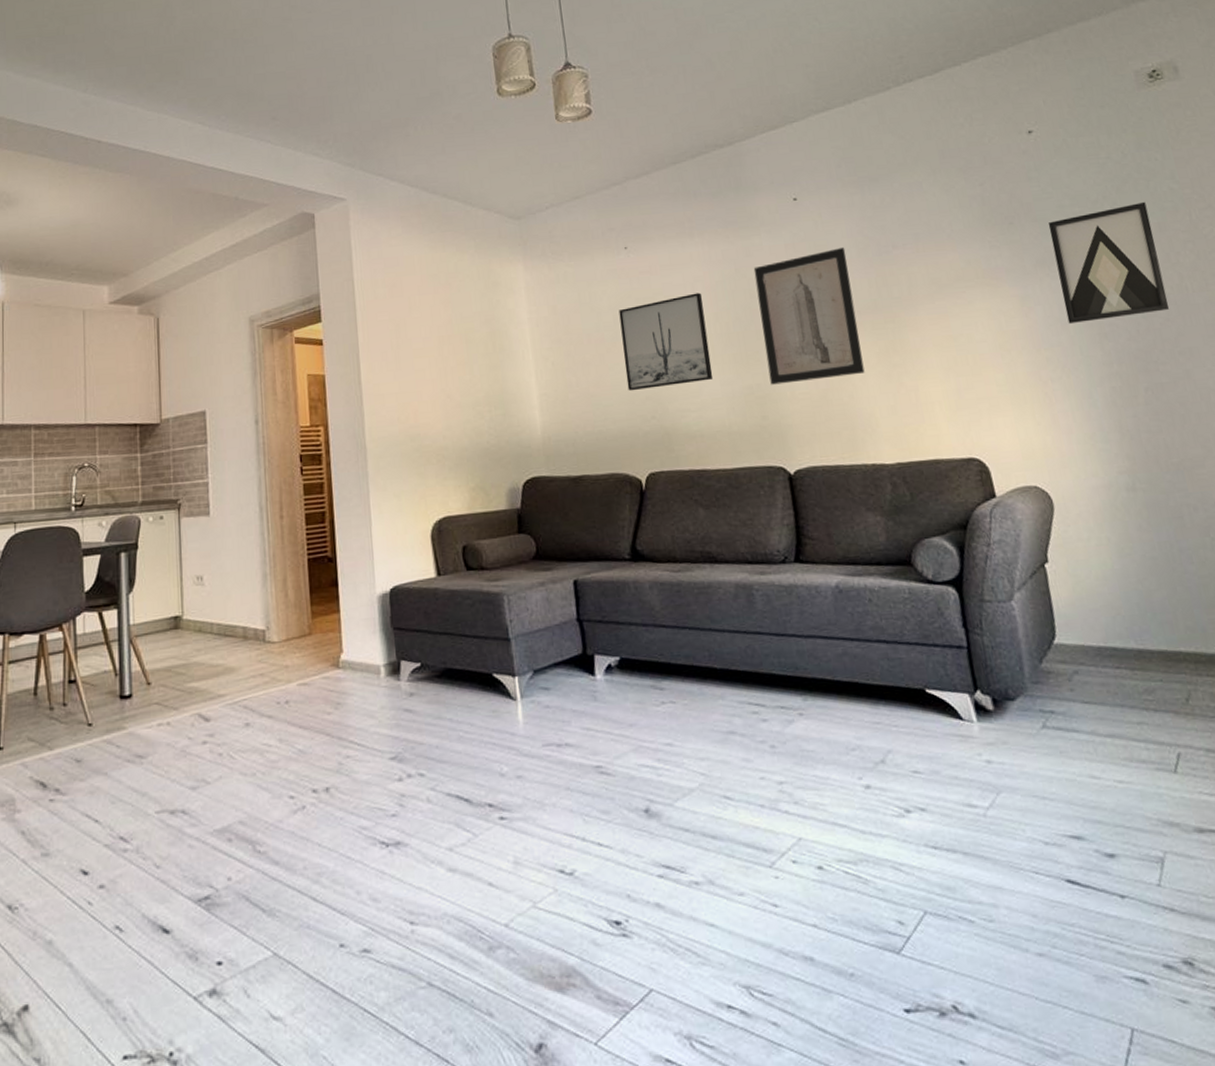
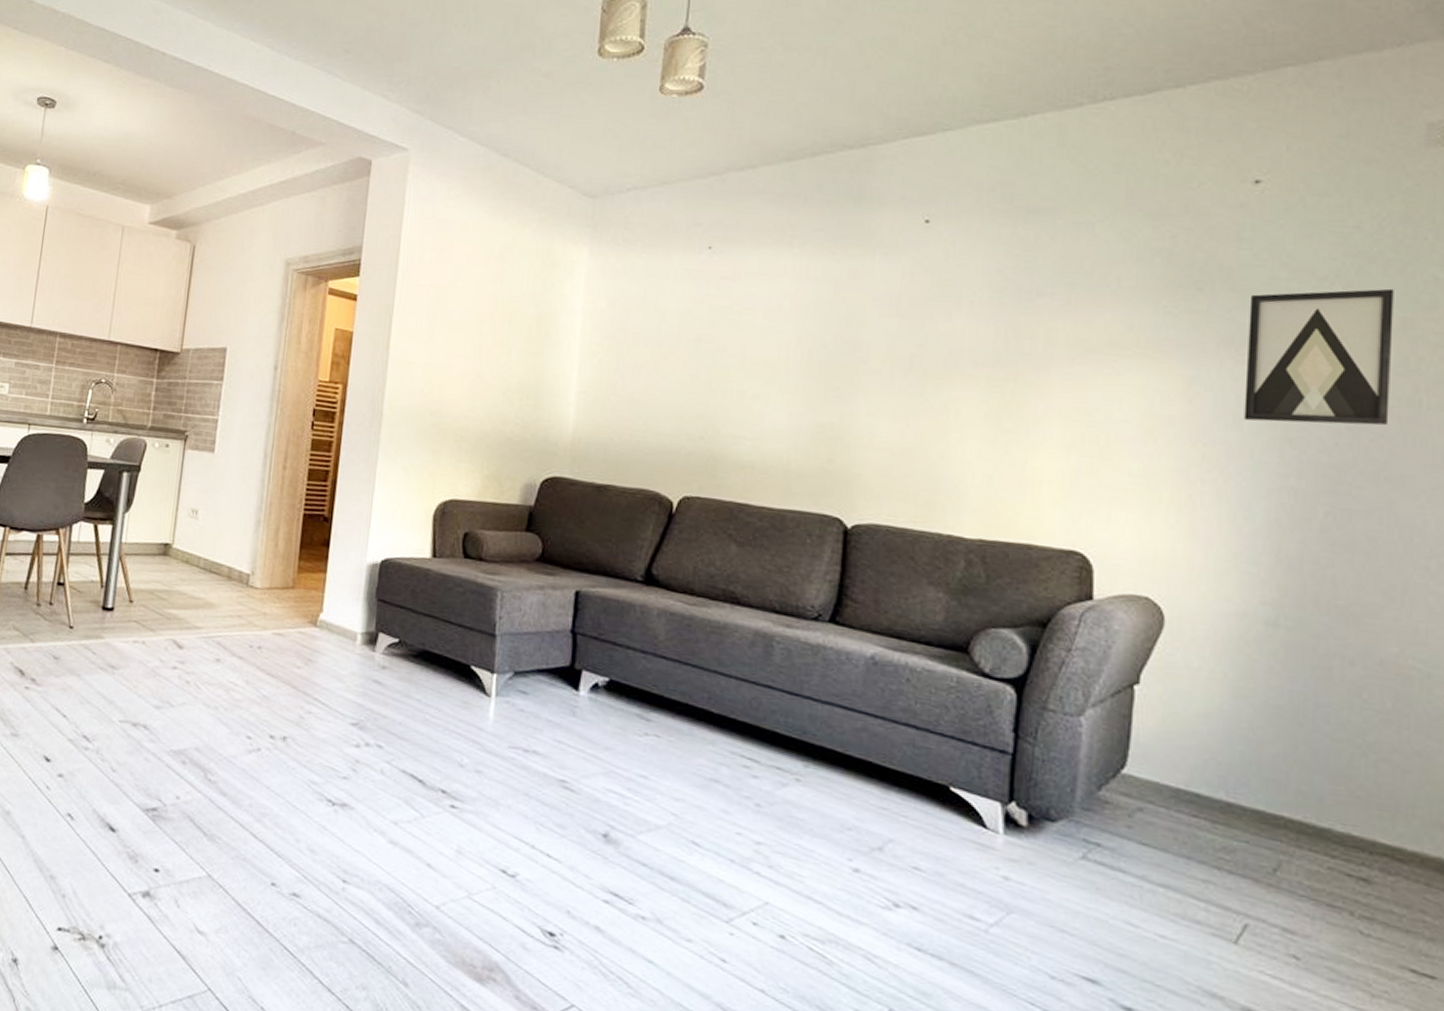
wall art: present [618,292,714,391] -> none [679,310,789,410]
wall art: present [753,246,865,385] -> none [847,285,976,433]

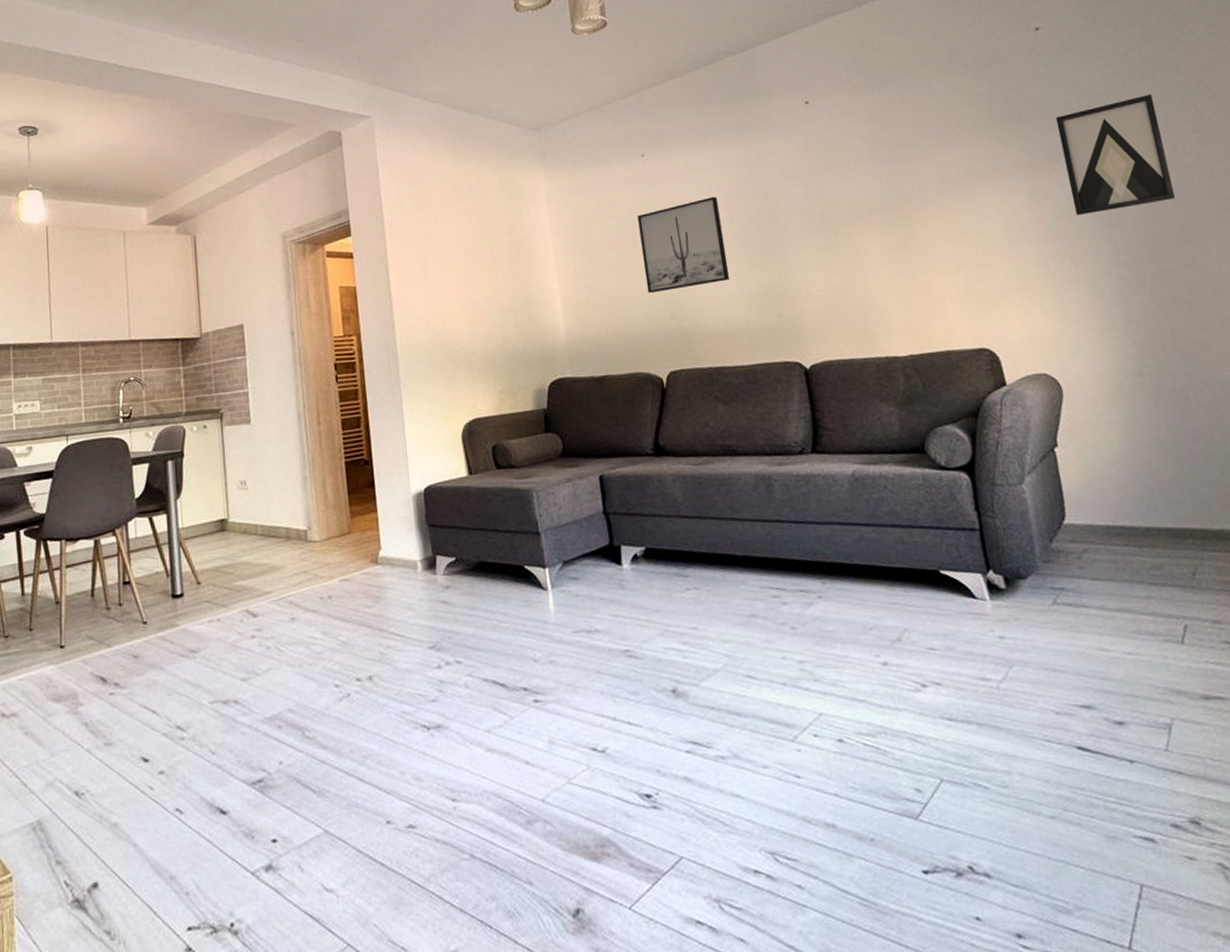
wall art: none [679,310,789,410] -> present [637,196,730,294]

